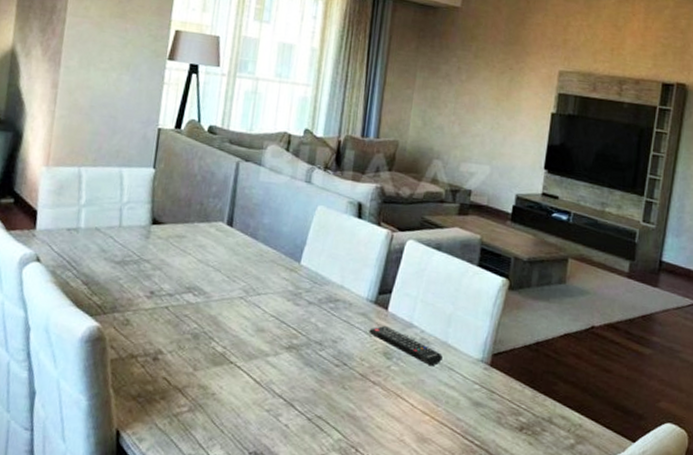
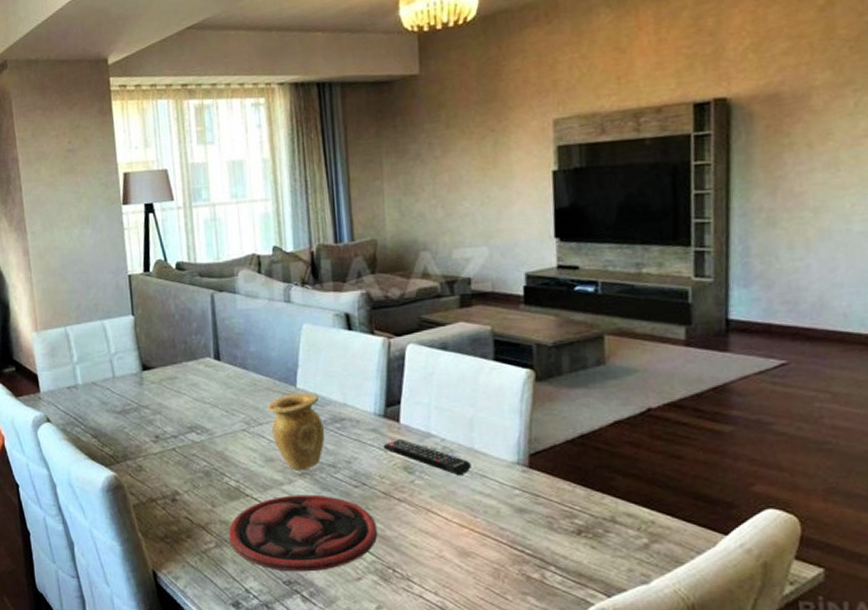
plate: none [203,366,350,445] -> present [228,494,378,572]
vase: none [268,269,320,345] -> present [267,393,325,471]

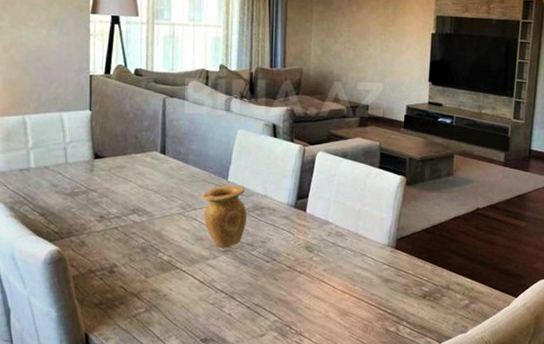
plate: present [228,494,378,572] -> none [157,268,281,331]
remote control: present [383,439,471,476] -> none [292,225,355,254]

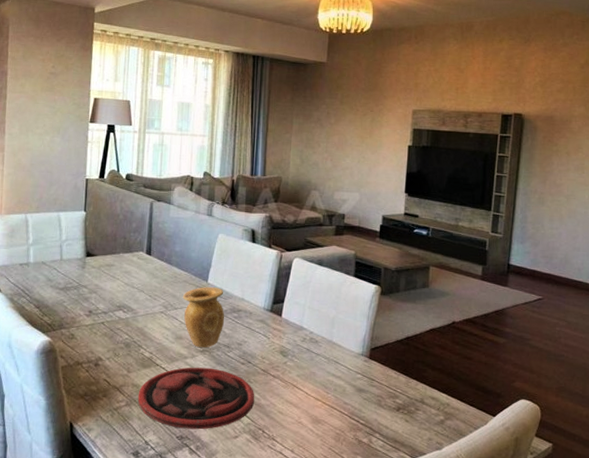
plate: none [157,268,281,331] -> present [137,367,255,430]

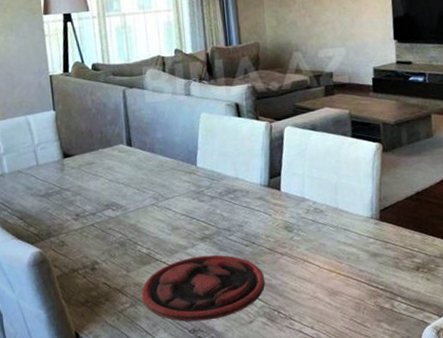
vase: present [182,287,225,348] -> none [172,170,221,236]

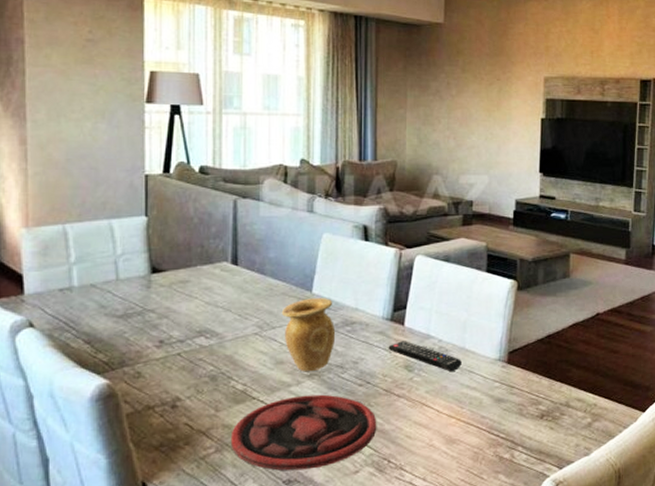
vase: none [172,170,221,236] -> present [281,298,336,372]
remote control: none [268,204,337,231] -> present [388,341,462,372]

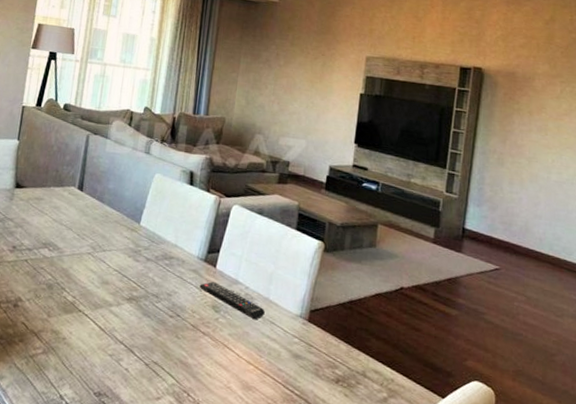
plate: present [230,394,377,471] -> none [55,315,182,387]
vase: present [281,298,336,372] -> none [112,229,157,296]

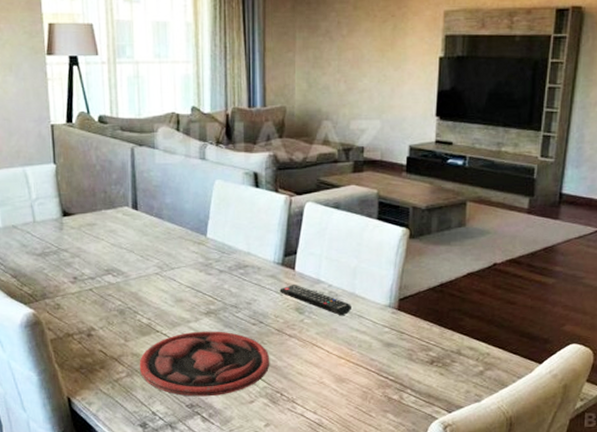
plate: none [55,315,182,387] -> present [139,331,270,397]

